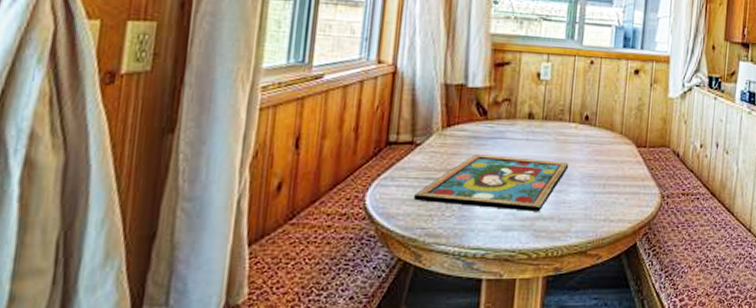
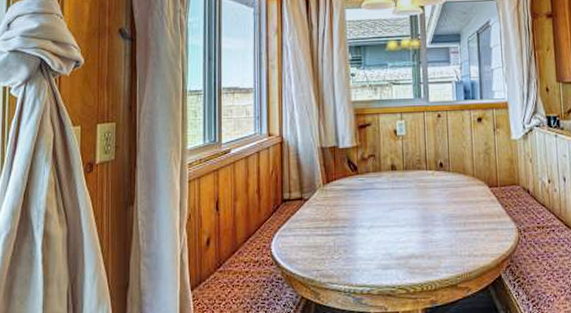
framed painting: present [414,154,569,212] -> none [308,204,431,251]

